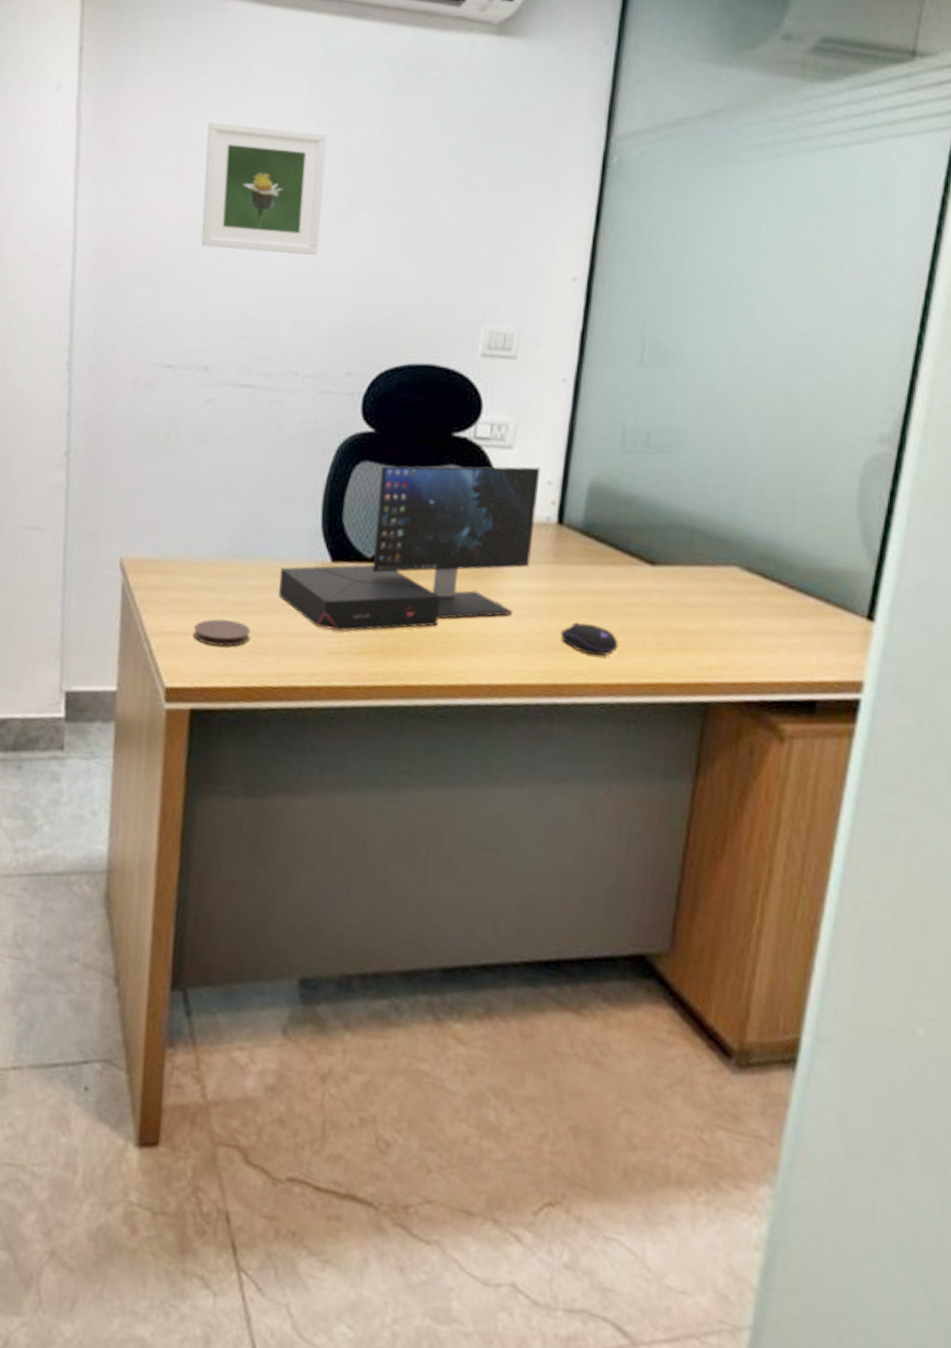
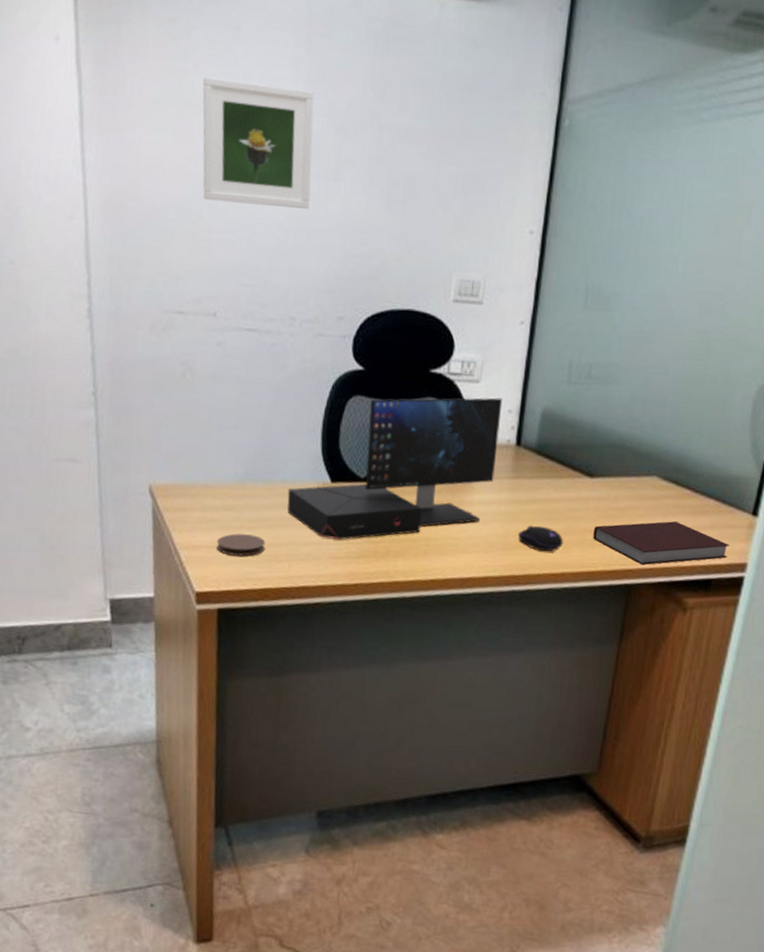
notebook: none [657,623,839,679] -> present [593,521,730,566]

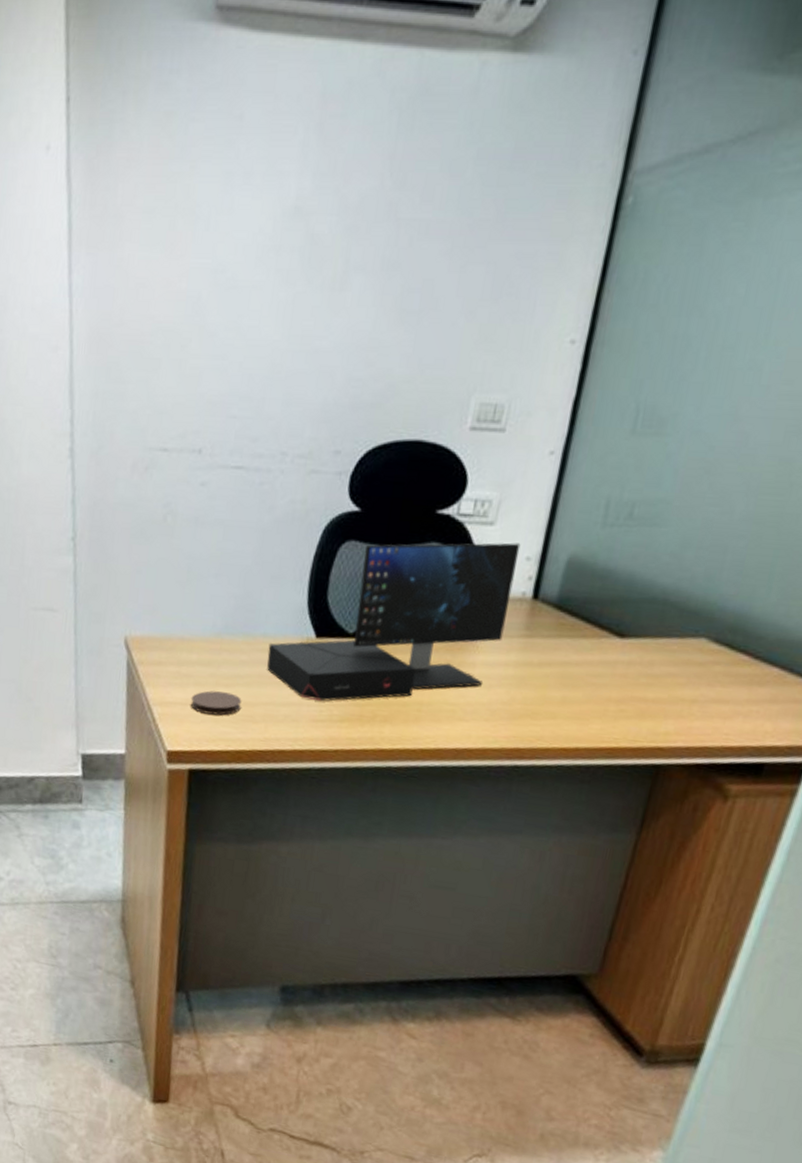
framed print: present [202,76,314,209] -> none [193,178,323,326]
computer mouse: present [517,525,564,552] -> none [525,691,581,723]
notebook: present [593,521,730,566] -> none [617,692,794,743]

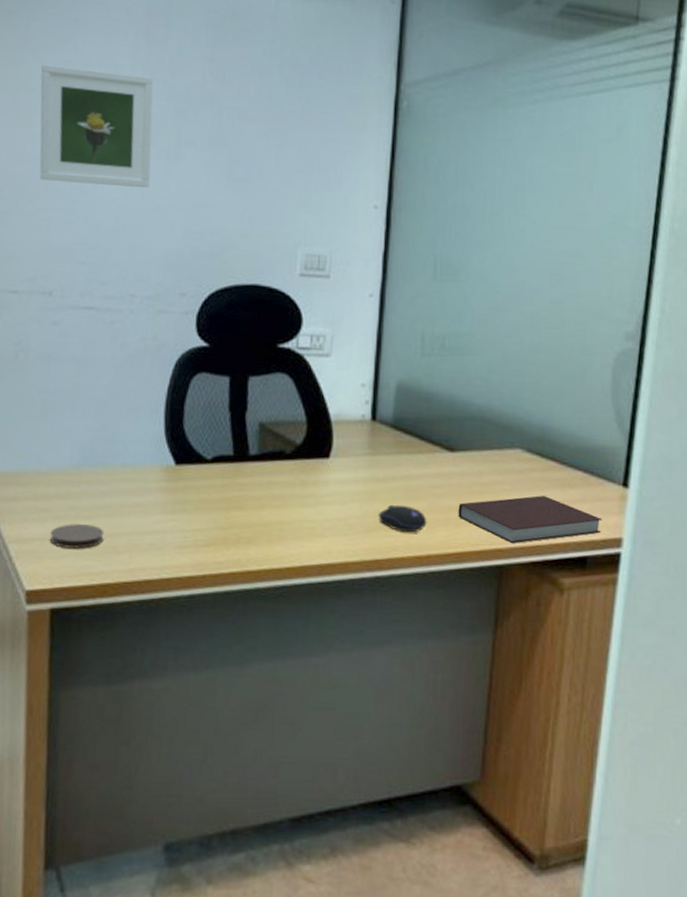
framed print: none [193,178,323,326] -> present [39,64,153,188]
computer monitor: present [267,542,521,702] -> none [128,371,355,528]
computer mouse: none [525,691,581,723] -> present [378,504,427,533]
notebook: none [617,692,794,743] -> present [458,495,603,544]

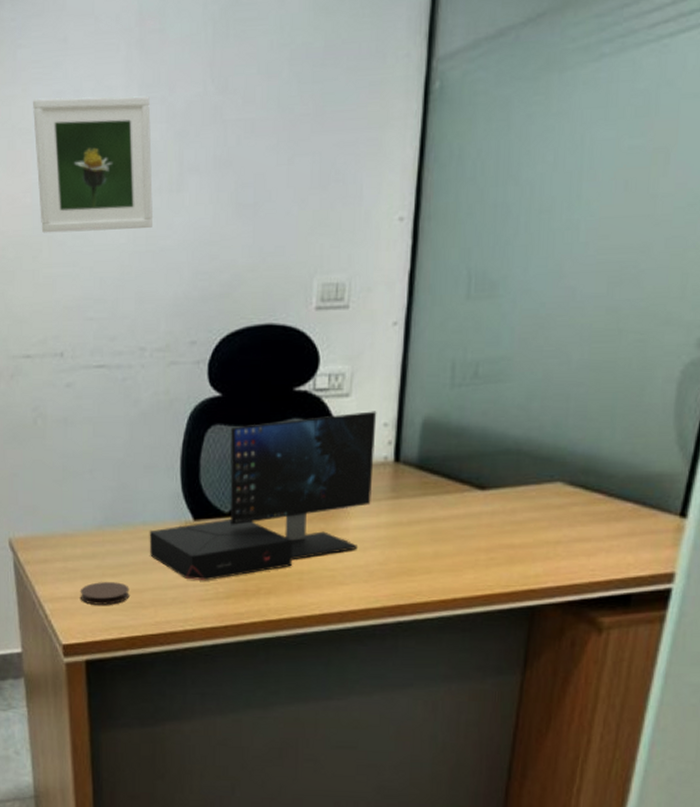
computer monitor: none [128,371,355,528] -> present [149,411,377,581]
computer mouse: present [378,504,427,533] -> none [400,548,453,577]
notebook: present [458,495,603,544] -> none [487,532,653,584]

